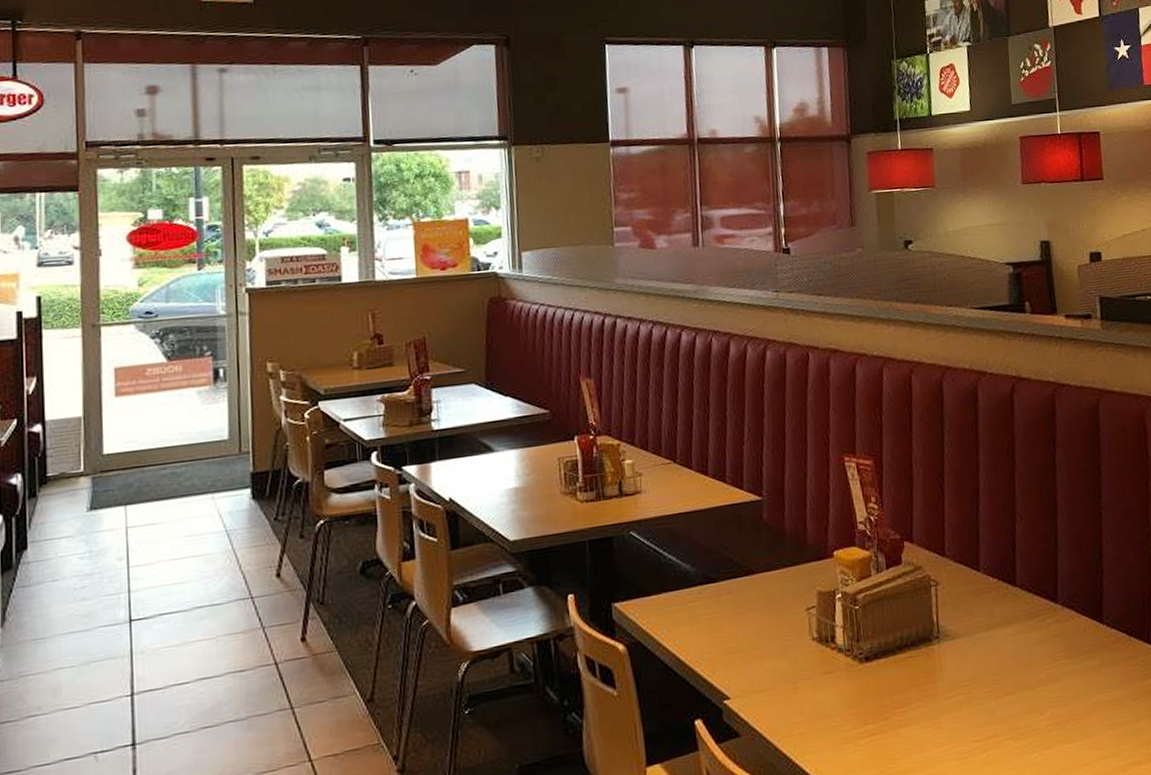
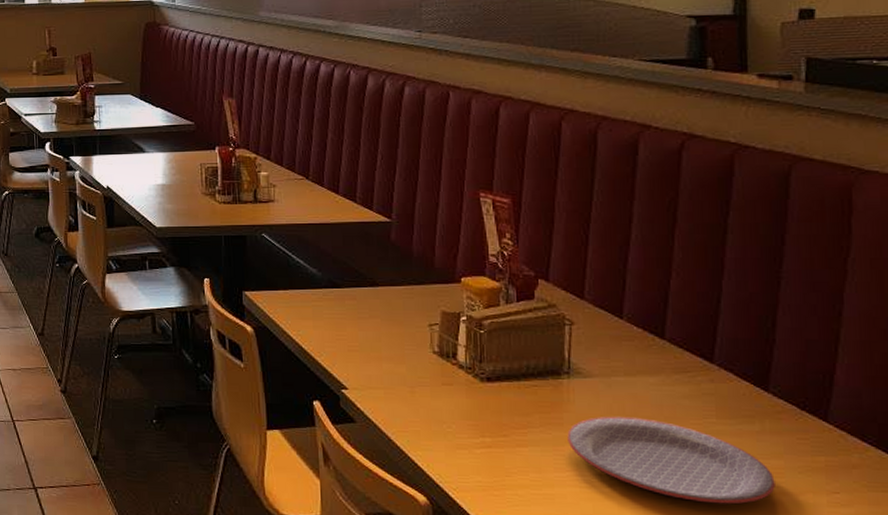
plate: none [942,671,1118,751] -> present [567,416,775,504]

